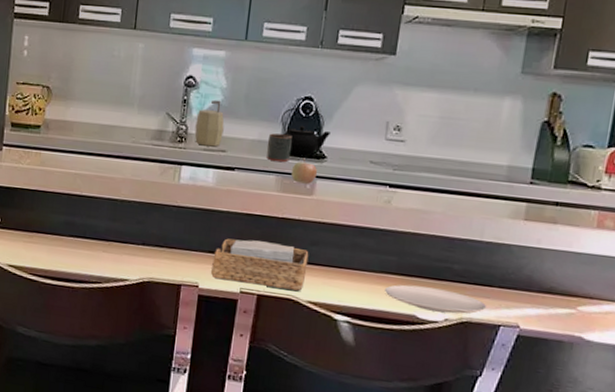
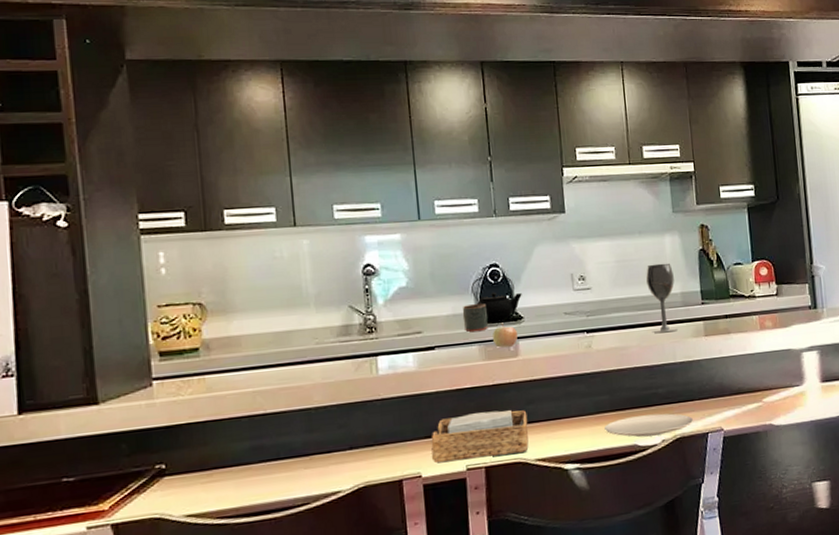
soap dispenser: present [194,99,225,147] -> none [383,283,416,332]
wine glass: none [462,127,505,206] -> present [646,263,678,333]

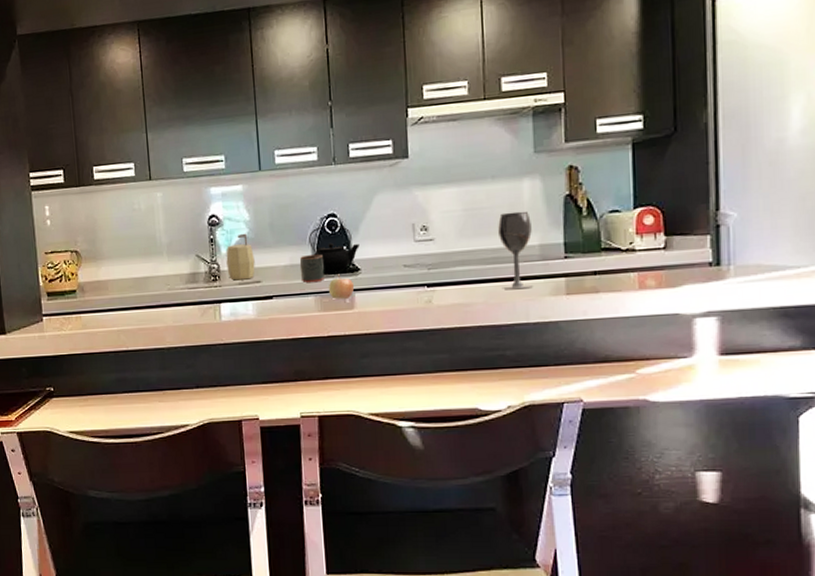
soap dispenser: none [383,283,416,332] -> present [226,233,255,281]
napkin holder: present [431,409,529,463] -> none [268,361,363,408]
plate: present [605,413,694,437] -> none [443,377,547,401]

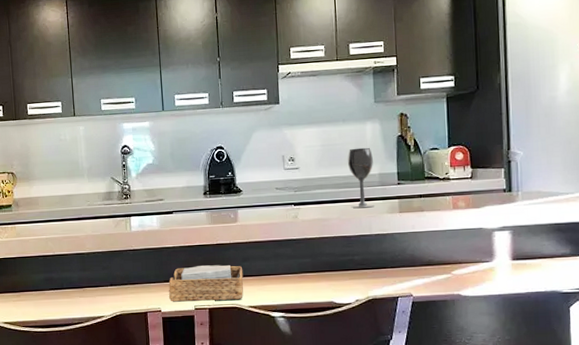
soap dispenser: present [226,233,255,281] -> none [135,160,159,199]
napkin holder: none [268,361,363,408] -> present [168,264,244,302]
mug: present [299,254,325,282] -> none [194,178,215,201]
teapot: present [309,225,360,274] -> none [202,155,242,194]
fruit: present [328,274,354,301] -> none [216,194,237,216]

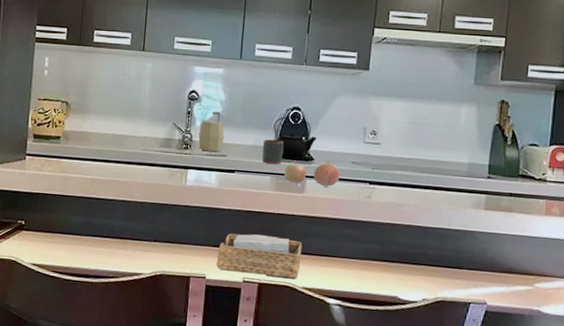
soap dispenser: none [135,160,159,199] -> present [198,111,224,152]
mug: none [194,178,215,201] -> present [261,139,285,164]
teapot: none [202,155,242,194] -> present [273,116,317,159]
fruit: none [216,194,237,216] -> present [284,160,306,184]
fruit: none [243,191,267,214] -> present [313,162,340,187]
wine glass: present [348,147,374,208] -> none [432,131,464,198]

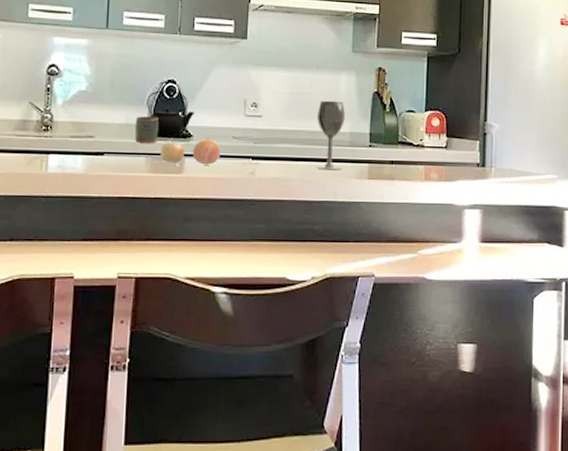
soap dispenser: present [198,111,224,152] -> none [60,86,91,133]
napkin holder: present [217,233,303,279] -> none [86,223,183,270]
wine glass: none [432,131,464,198] -> present [316,100,345,169]

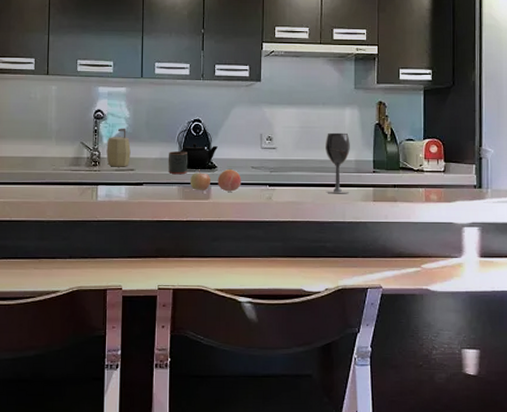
soap dispenser: none [60,86,91,133] -> present [106,128,131,167]

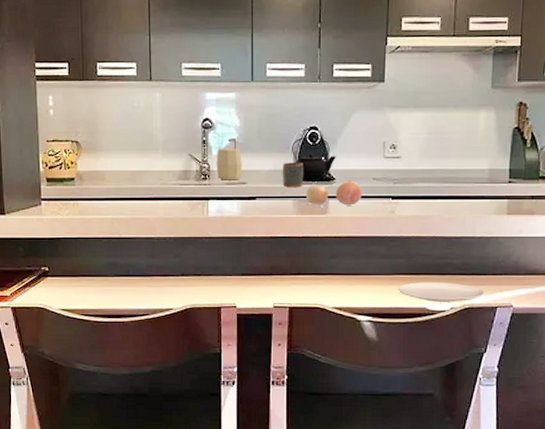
plate: none [276,264,356,284] -> present [398,282,485,302]
wine glass: present [326,132,350,193] -> none [454,138,484,206]

